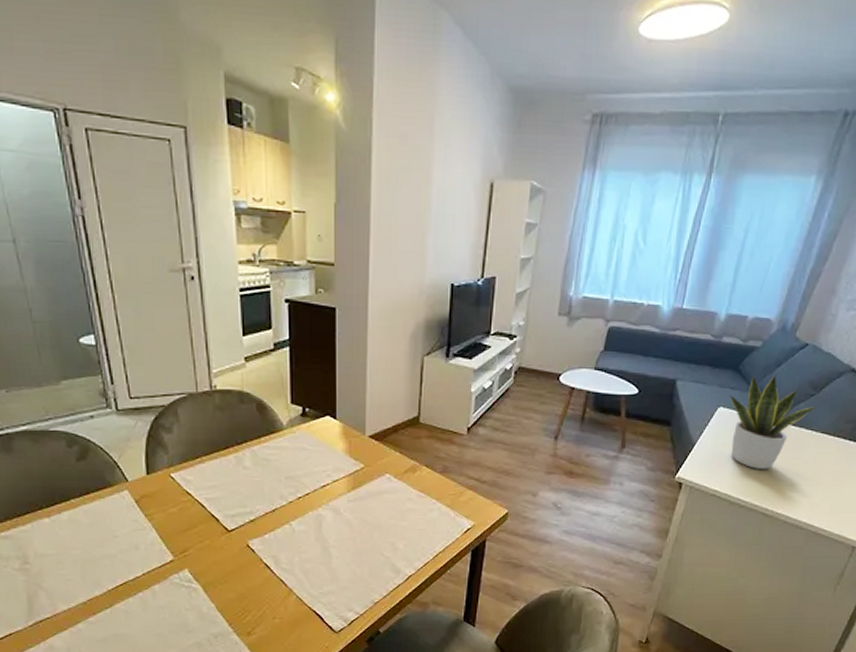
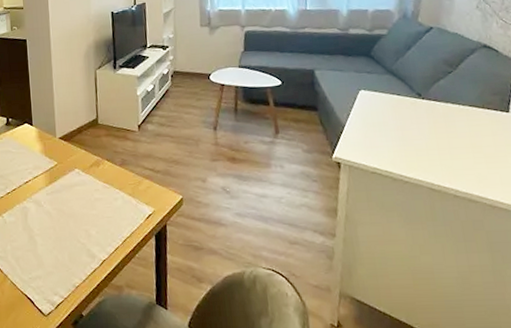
potted plant: present [729,373,820,469] -> none [367,56,460,145]

